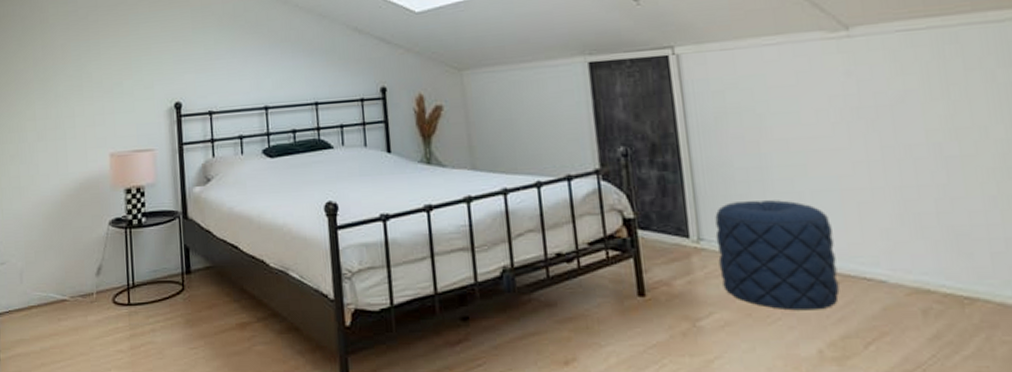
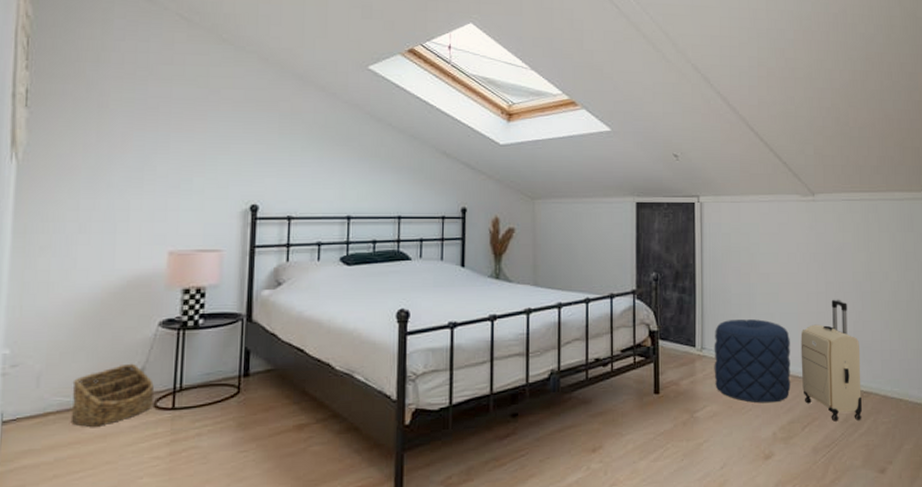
basket: none [47,261,113,320] -> present [70,363,155,427]
suitcase: none [847,168,965,338] -> present [800,299,862,422]

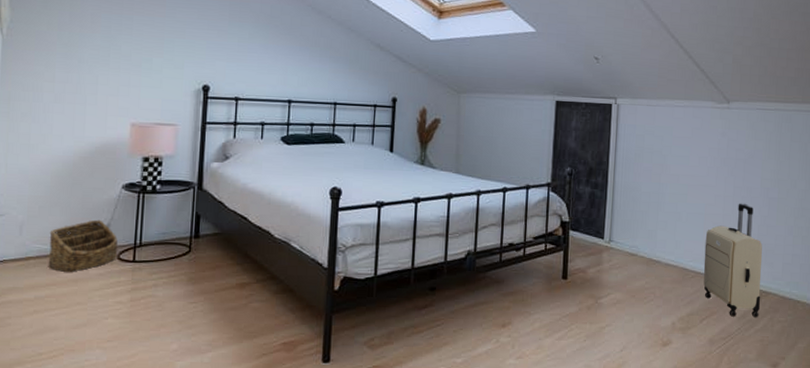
pouf: present [714,319,791,403] -> none [620,216,695,295]

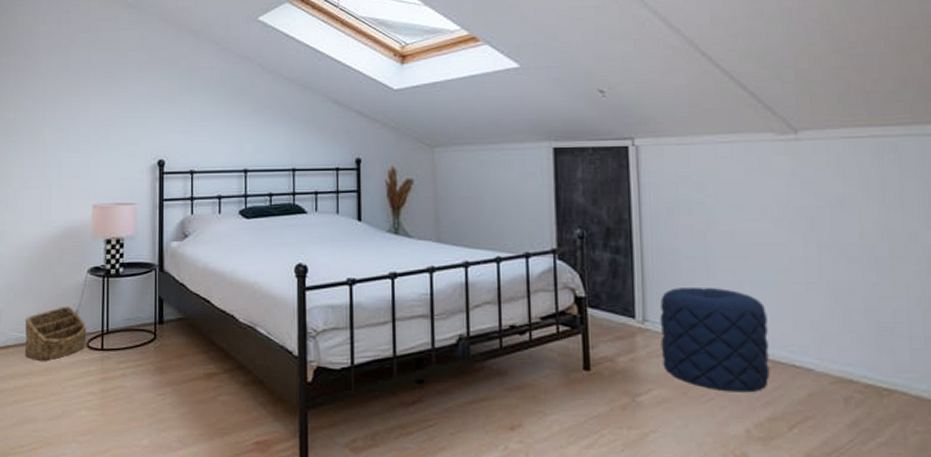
pouf: none [620,216,695,295] -> present [659,288,770,393]
suitcase: present [703,203,763,318] -> none [782,266,881,426]

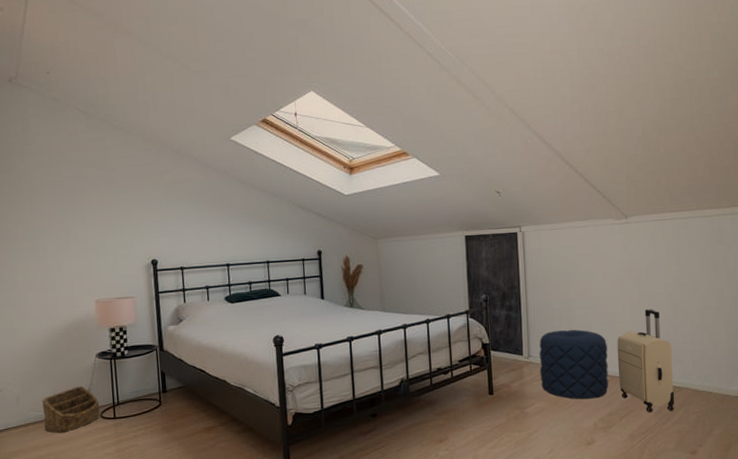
suitcase: none [782,266,881,426] -> present [617,308,674,413]

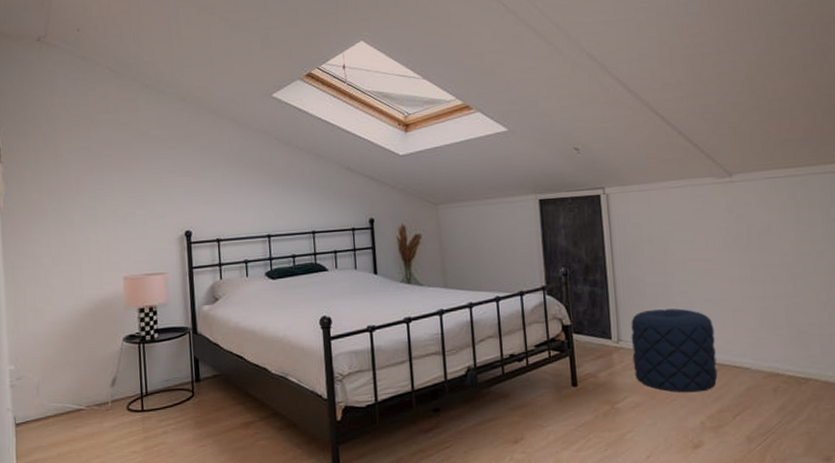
basket: present [41,386,101,433] -> none [63,373,127,427]
suitcase: present [617,308,674,413] -> none [725,283,801,410]

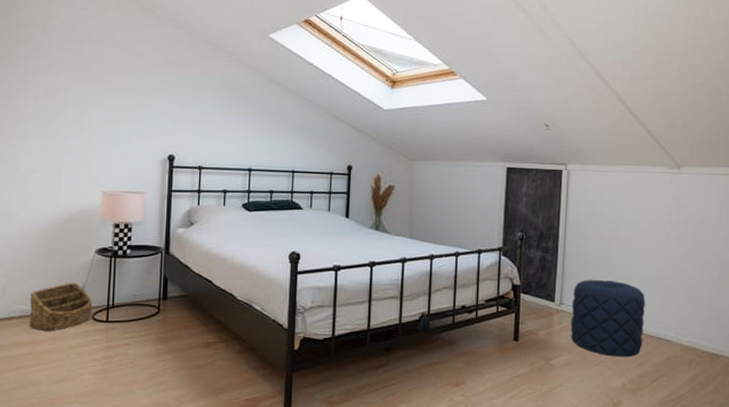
basket: none [63,373,127,427] -> present [29,282,93,331]

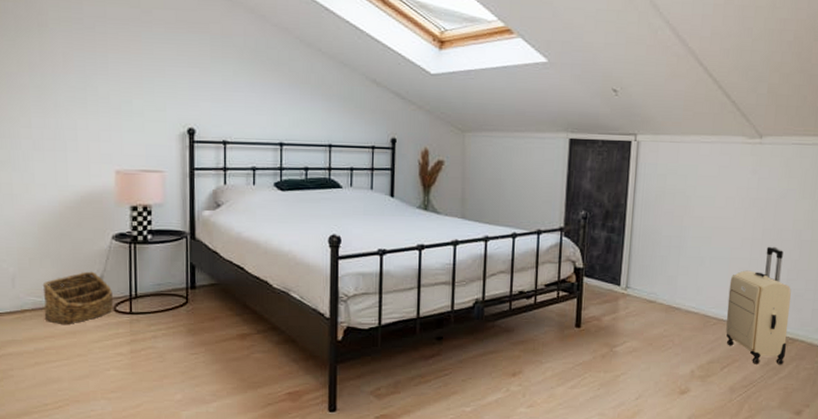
pouf: present [570,280,646,357] -> none [637,261,719,343]
suitcase: none [654,267,714,380] -> present [726,246,791,365]

